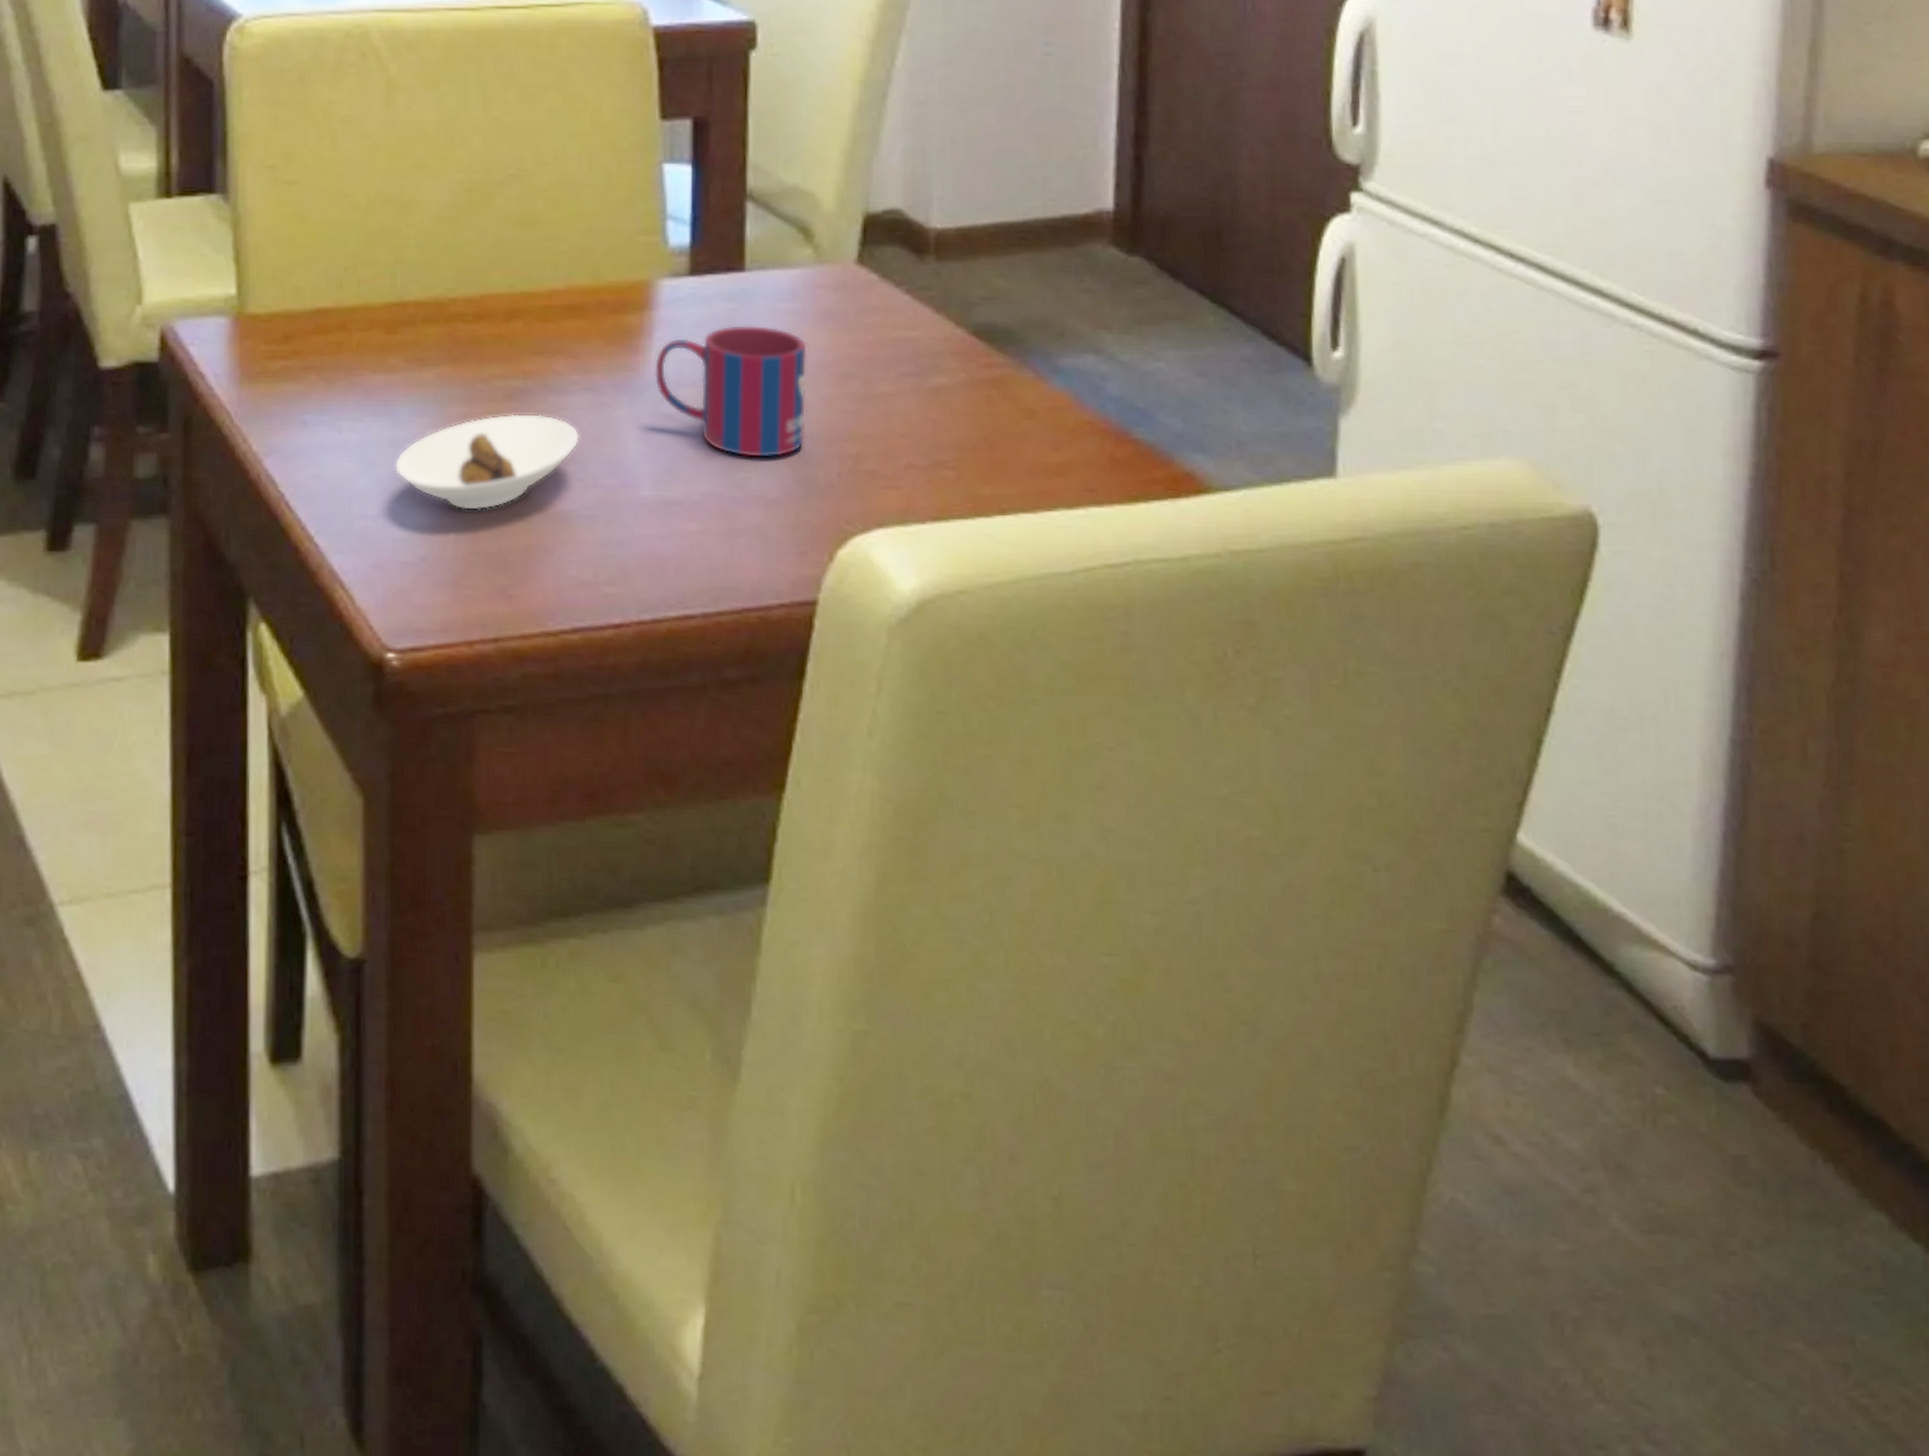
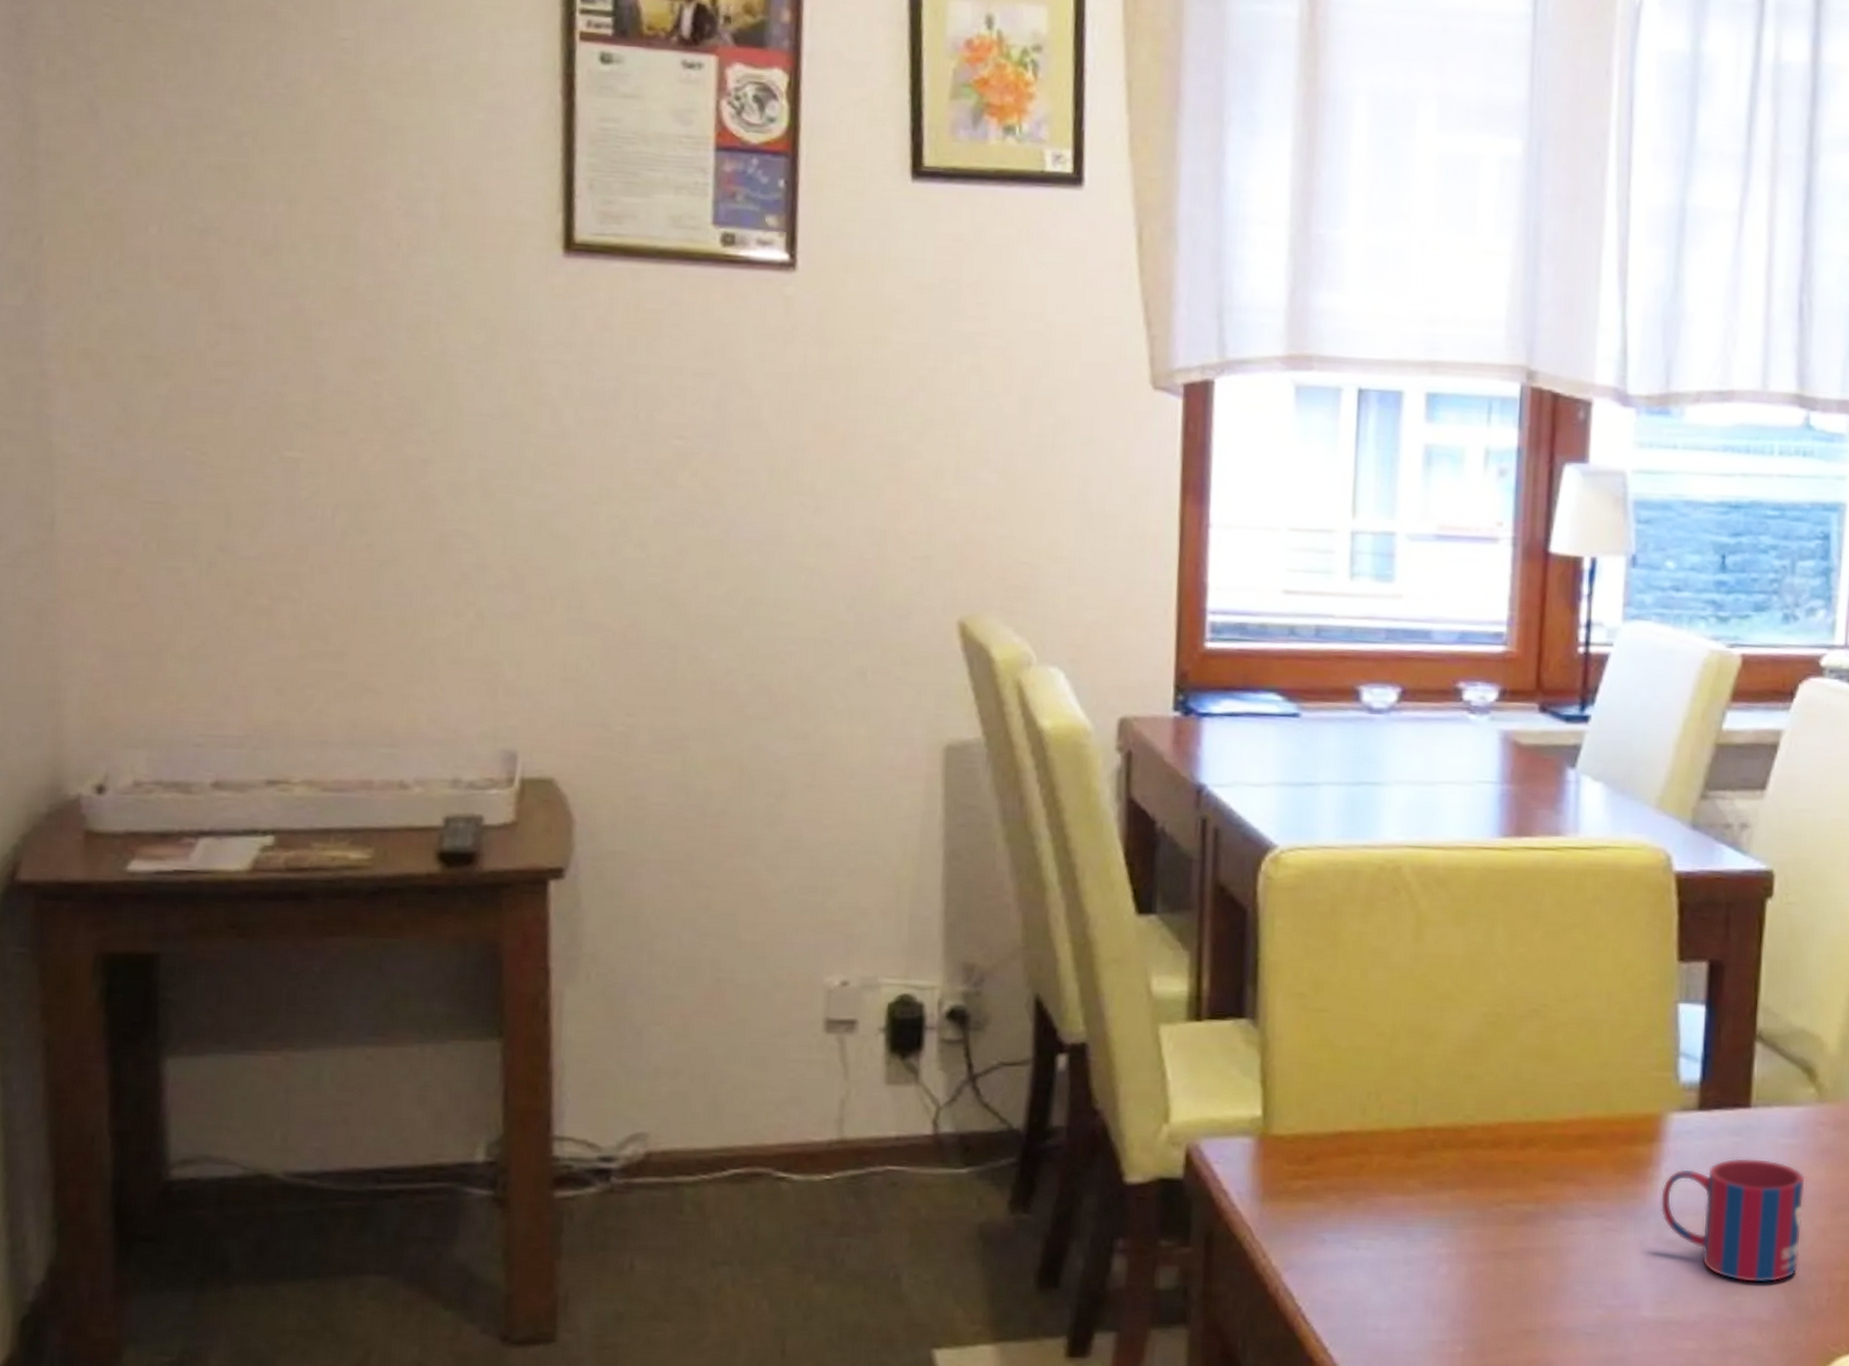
saucer: present [394,413,580,510] -> none [1408,1236,1587,1326]

